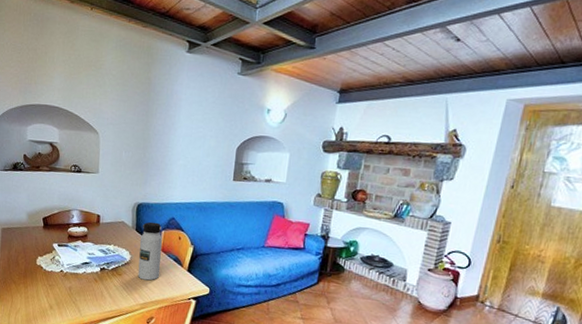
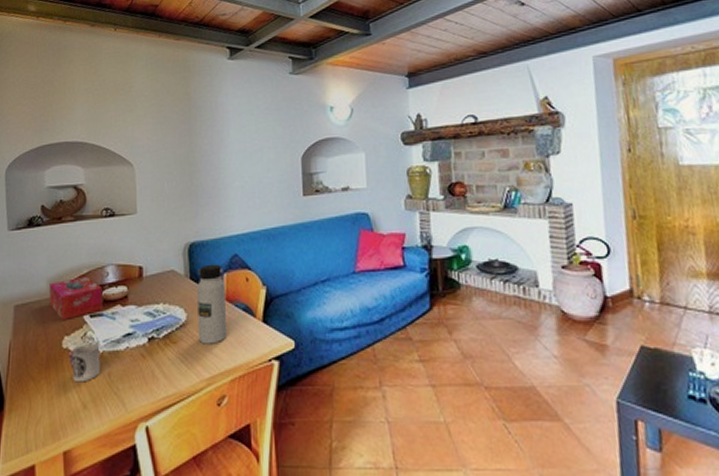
tissue box: none [28,215,69,246] -> present [49,276,103,321]
cup: none [40,264,64,291] -> present [68,343,100,383]

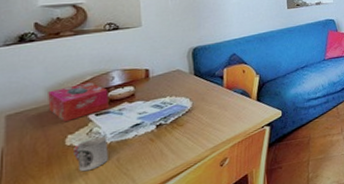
water bottle: present [197,264,228,344] -> none [201,62,228,123]

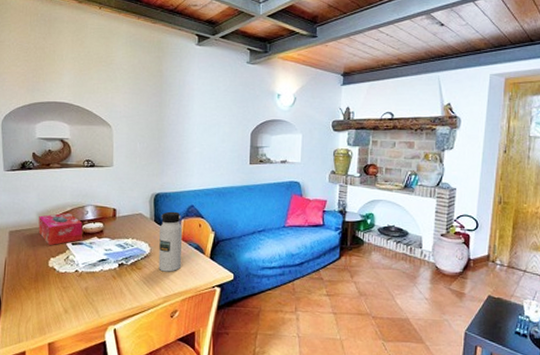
cup: present [72,136,108,172] -> none [53,264,80,294]
water bottle: none [201,62,228,123] -> present [158,211,182,272]

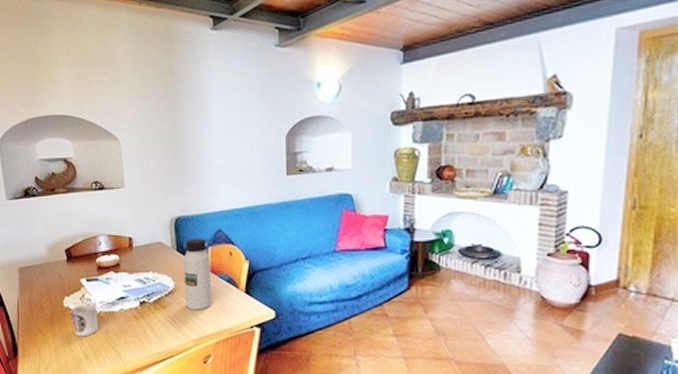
tissue box: present [38,212,83,246] -> none [48,244,97,283]
cup: none [53,264,80,294] -> present [69,303,98,337]

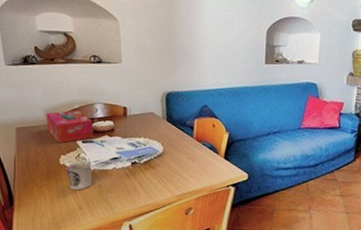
tissue box: none [48,244,97,283] -> present [46,110,93,144]
water bottle: present [184,238,213,310] -> none [172,111,196,171]

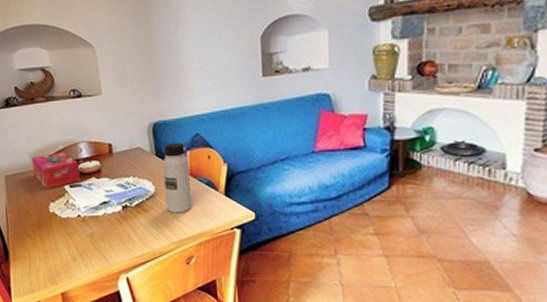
cup: present [65,162,92,191] -> none [55,209,84,241]
water bottle: none [172,111,196,171] -> present [163,142,193,213]

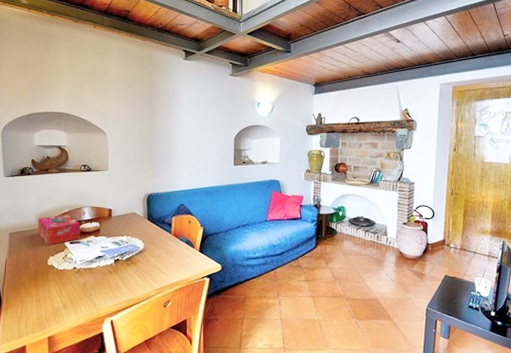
water bottle: present [163,142,193,213] -> none [152,210,174,266]

